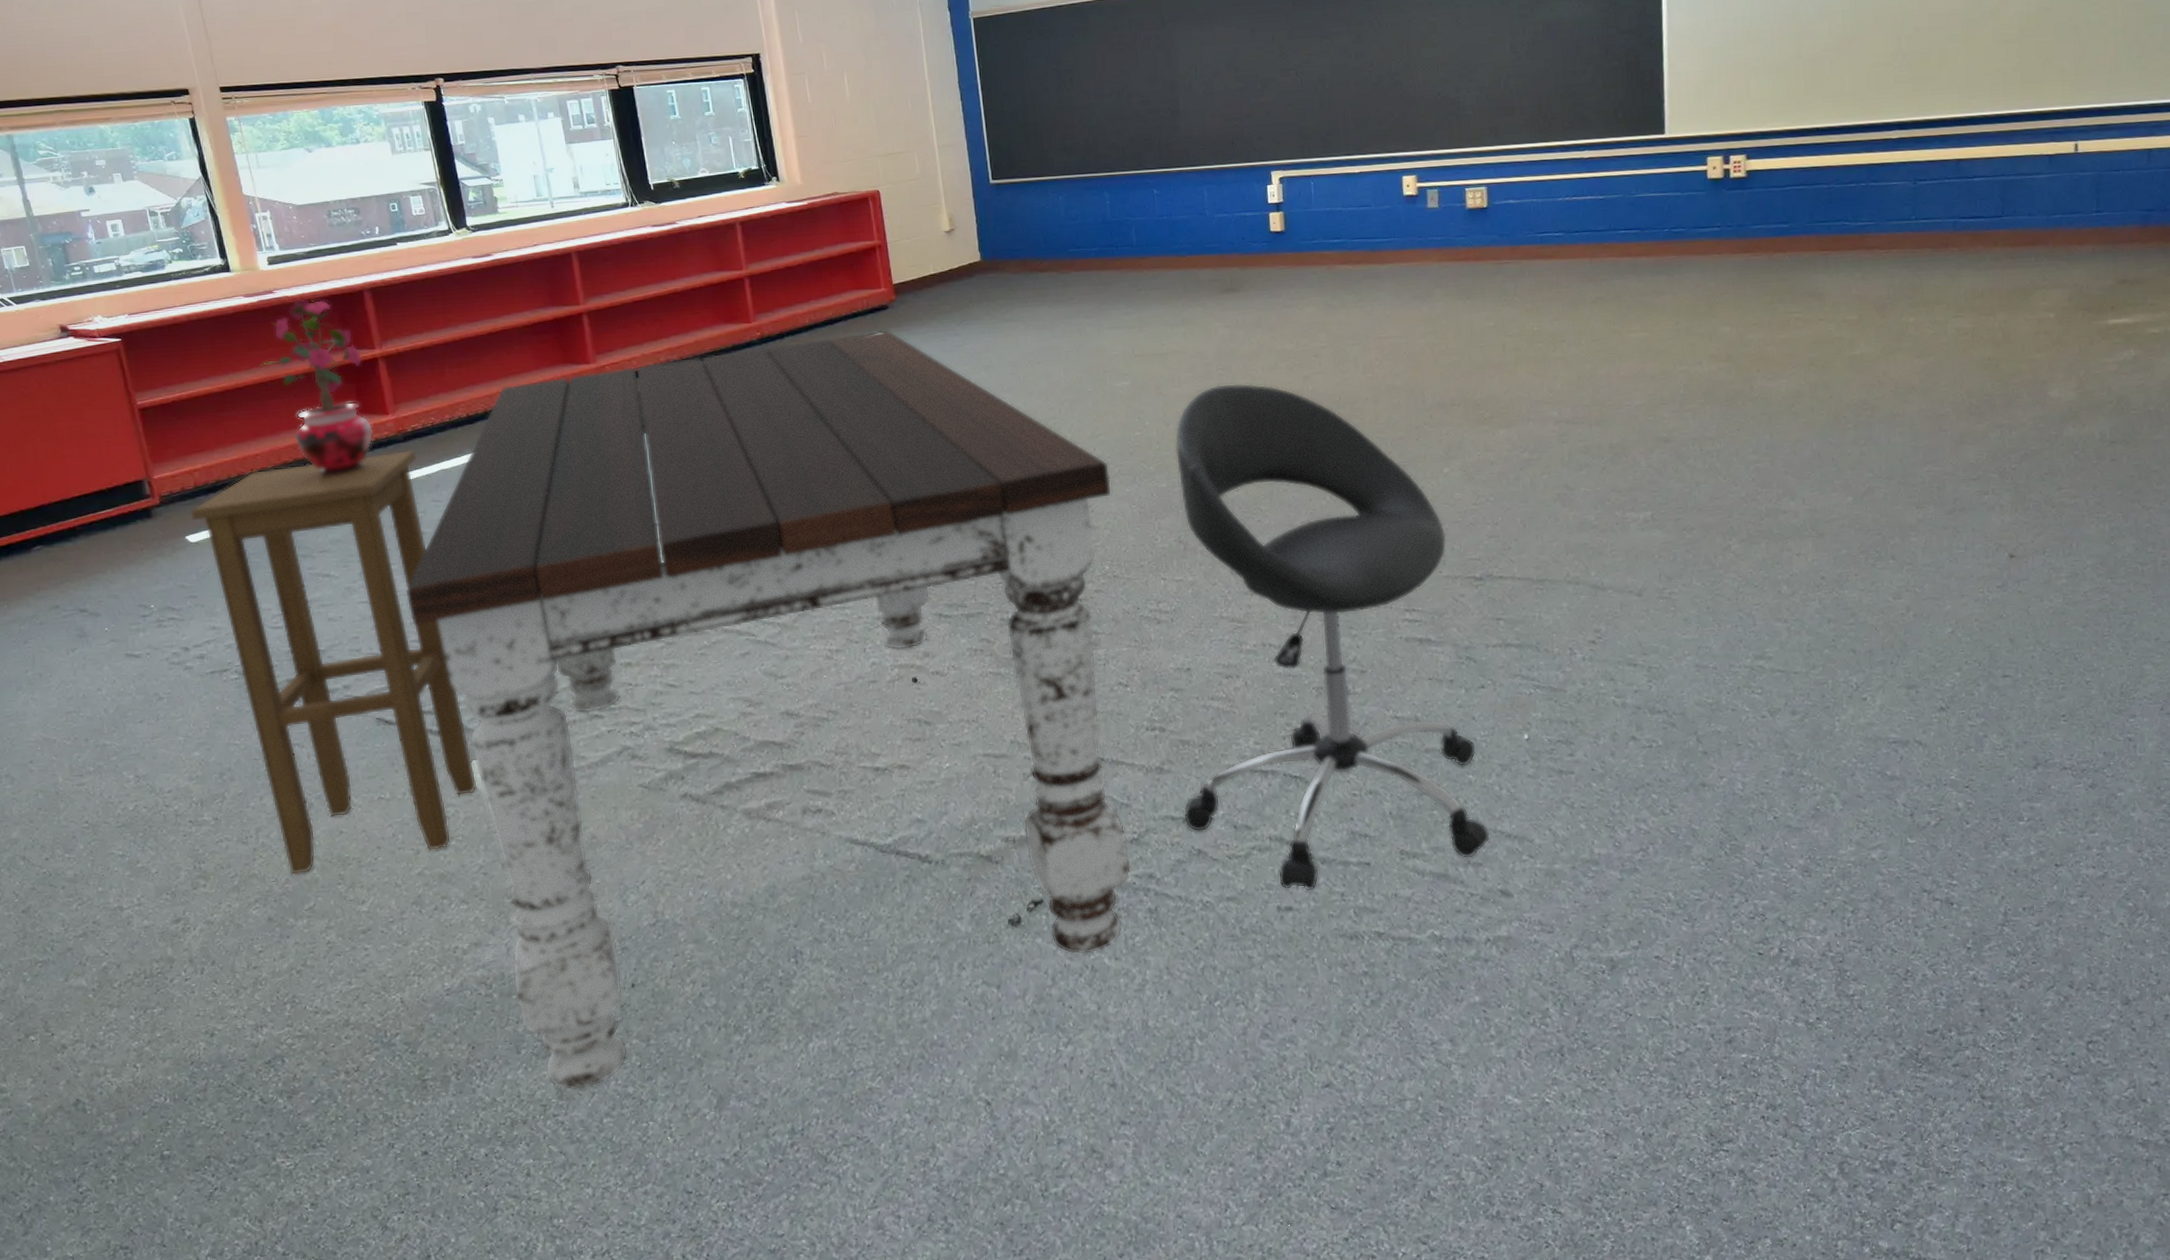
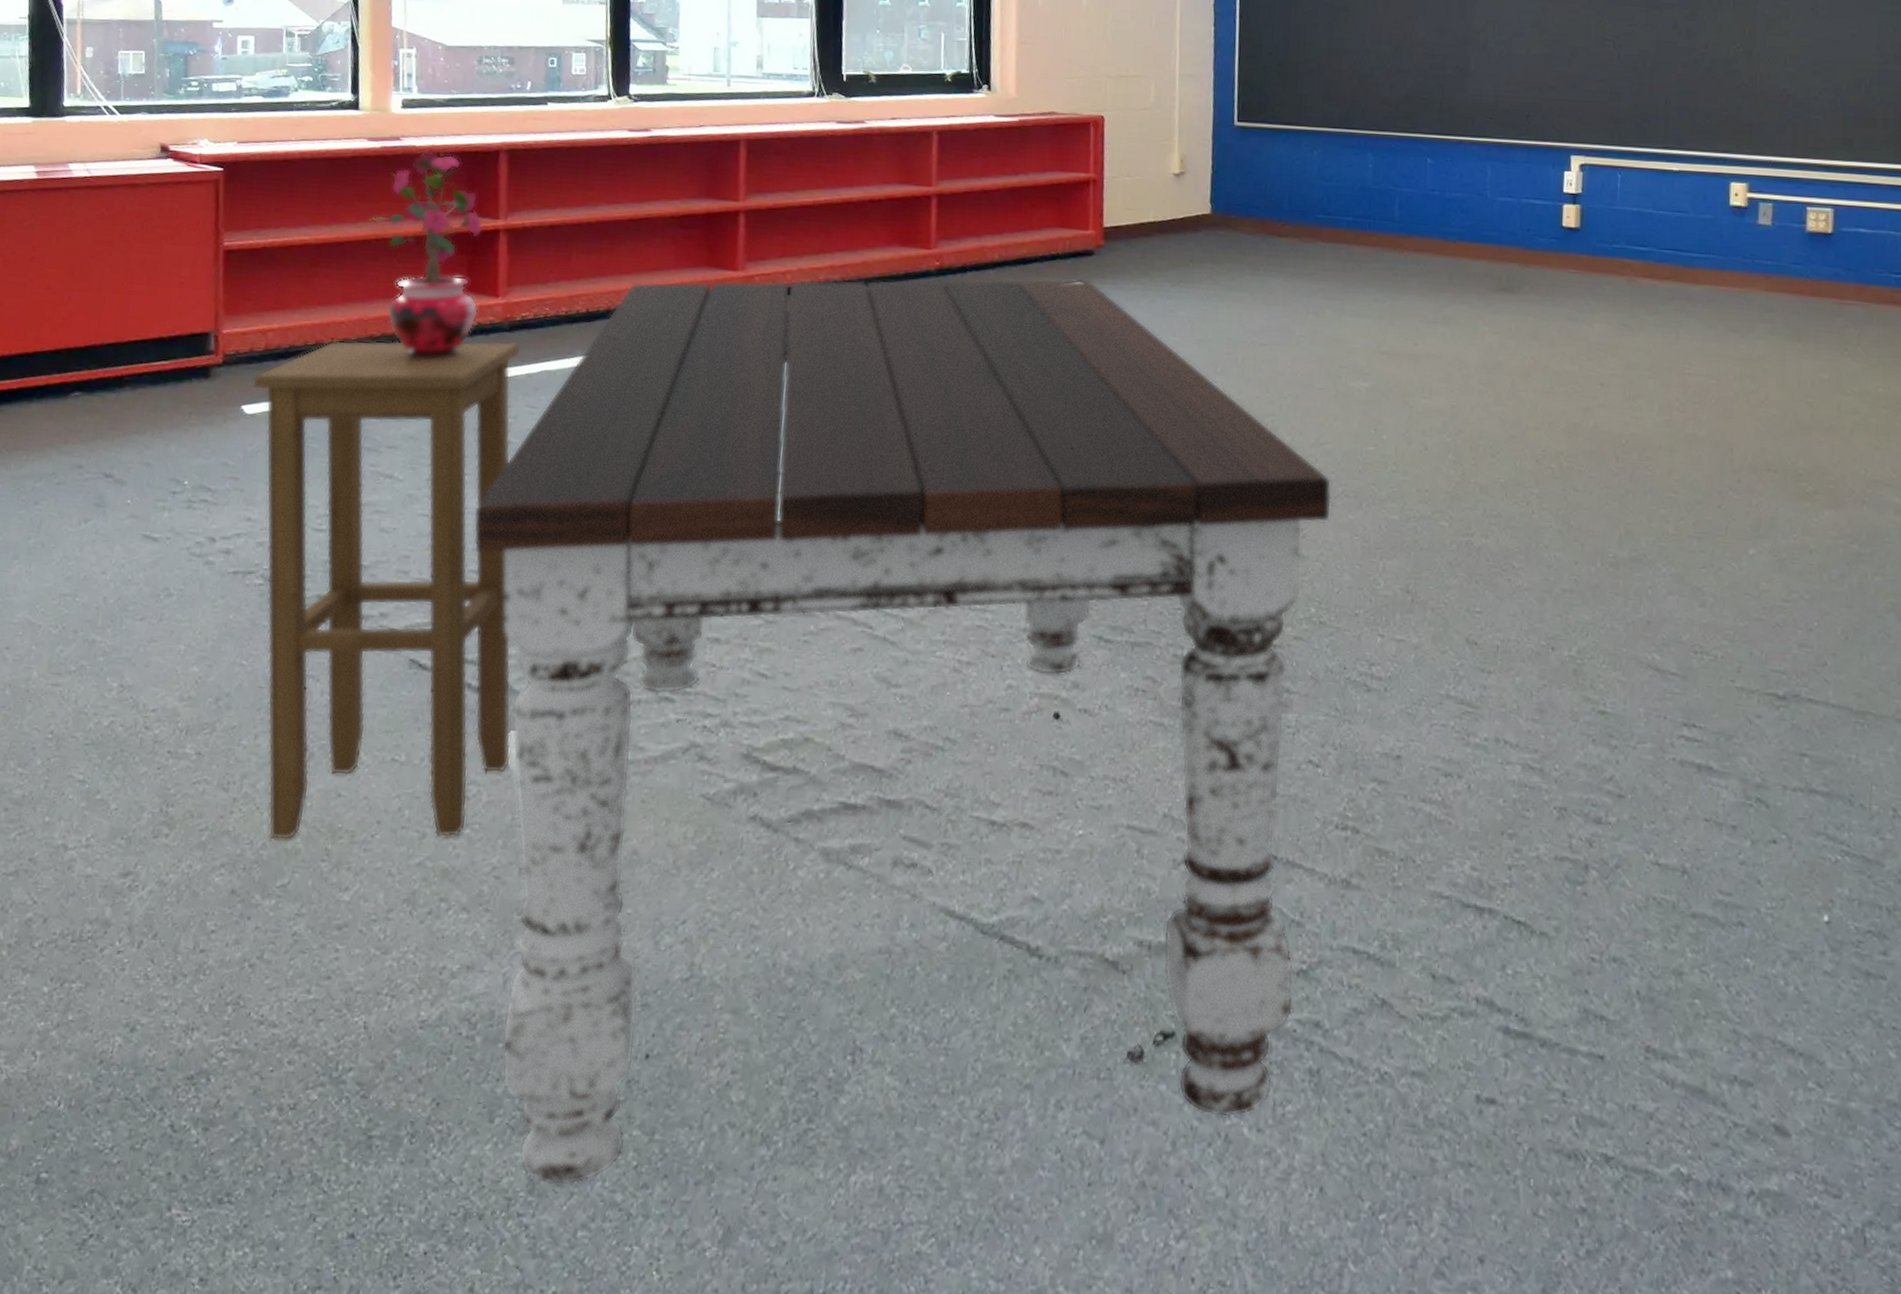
chair: present [1174,383,1490,891] -> none [1369,402,1767,1082]

